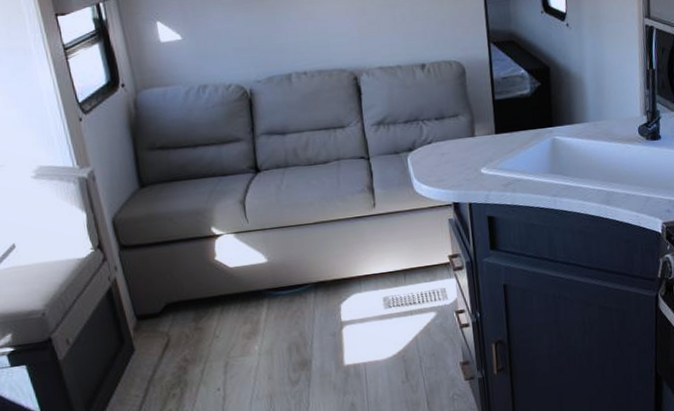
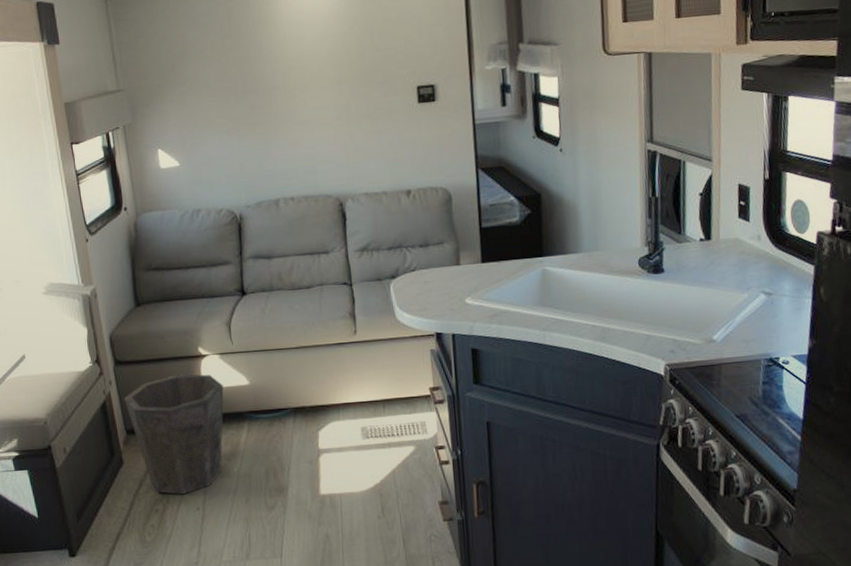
waste bin: none [132,254,243,377] -> present [124,374,224,494]

